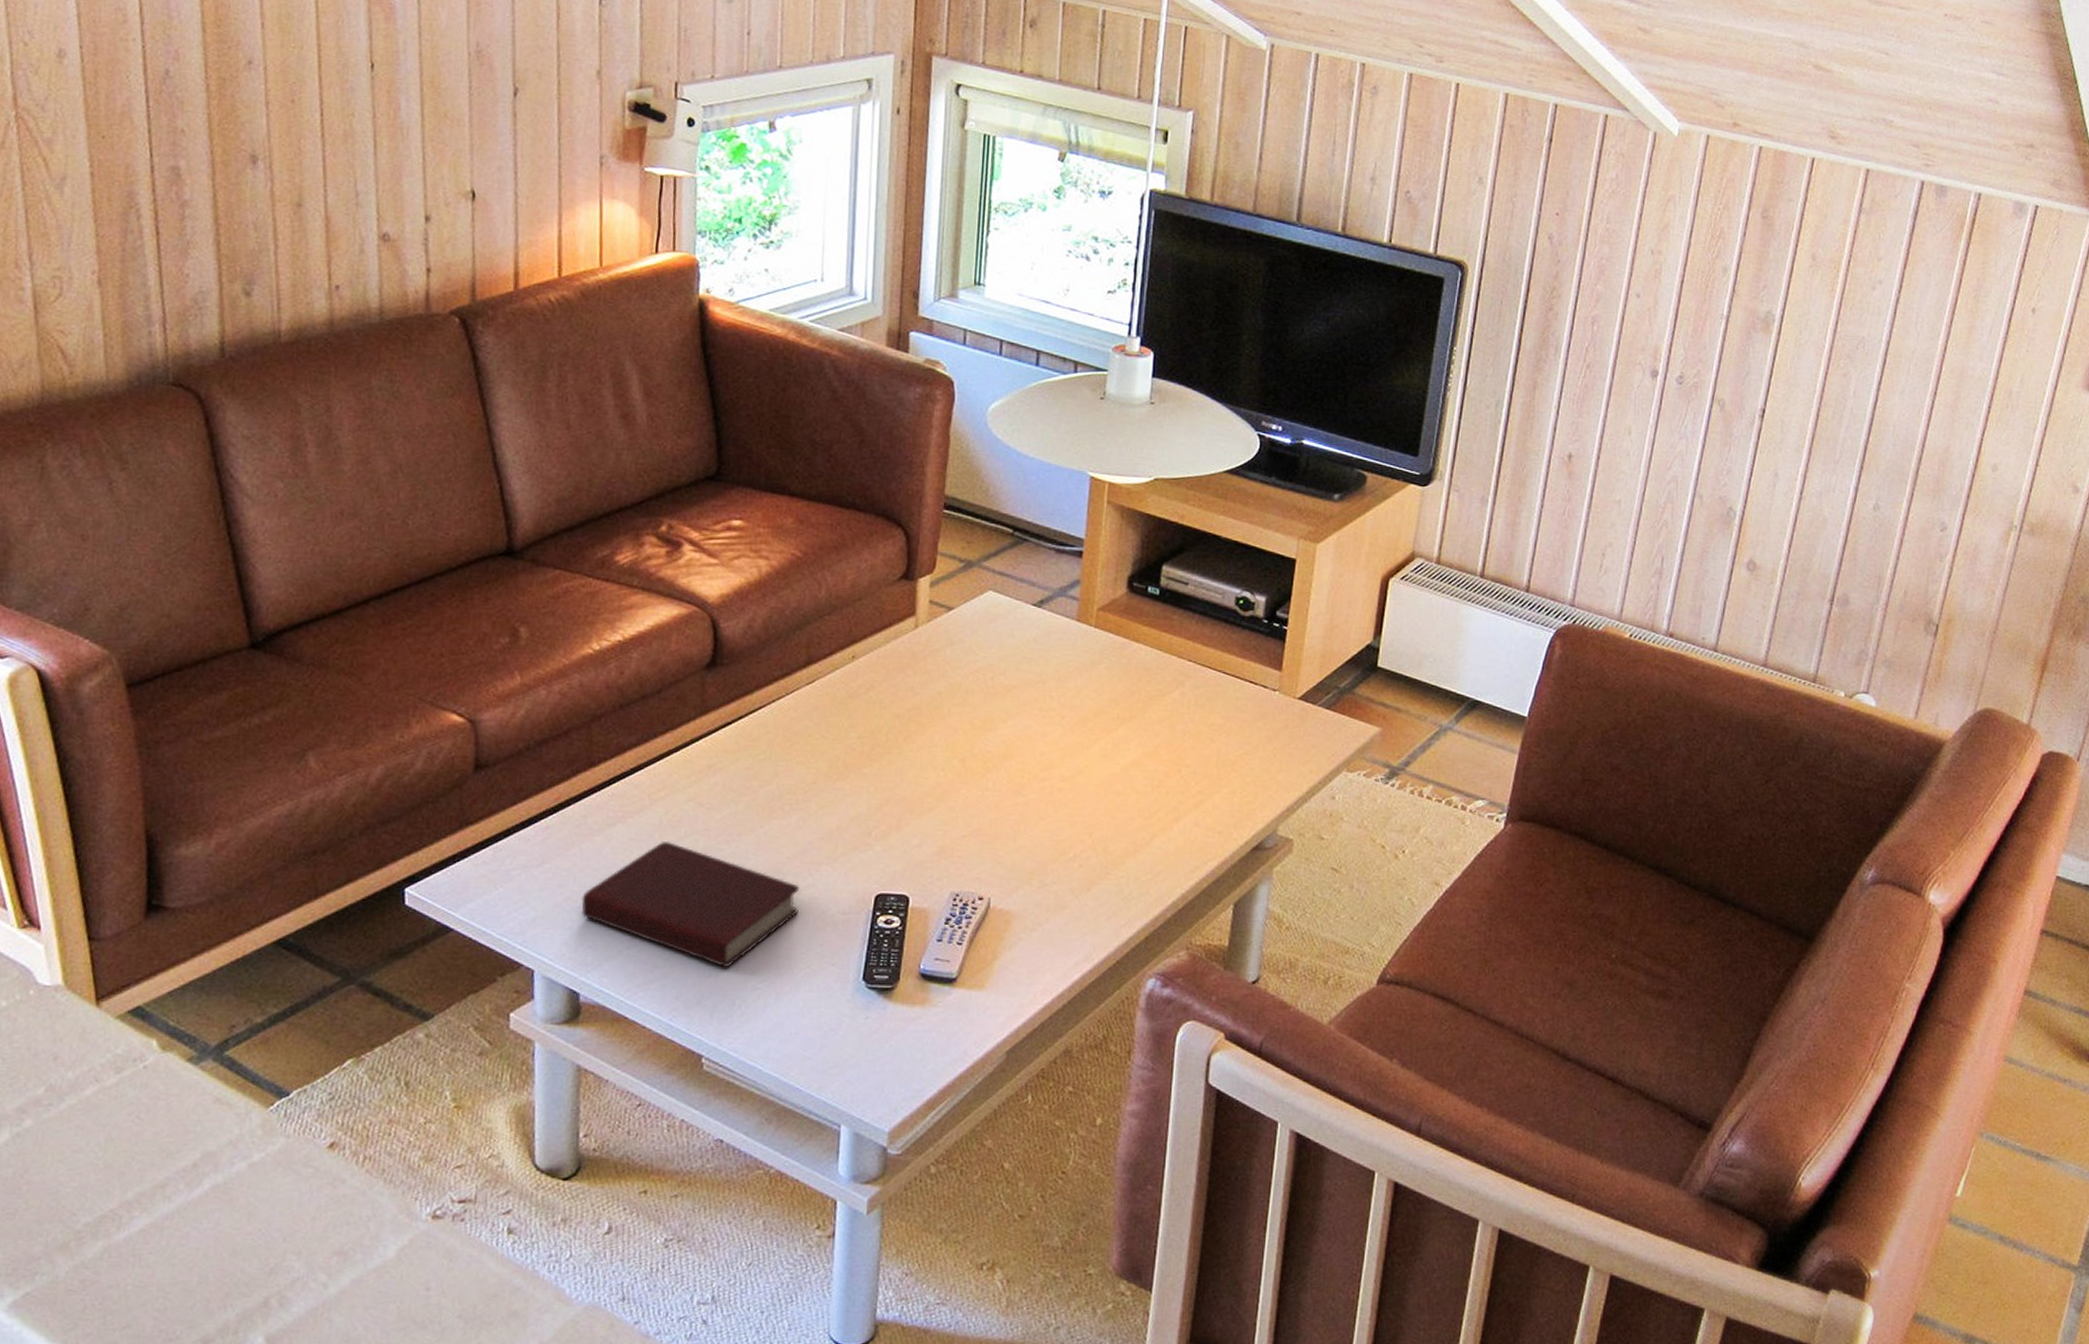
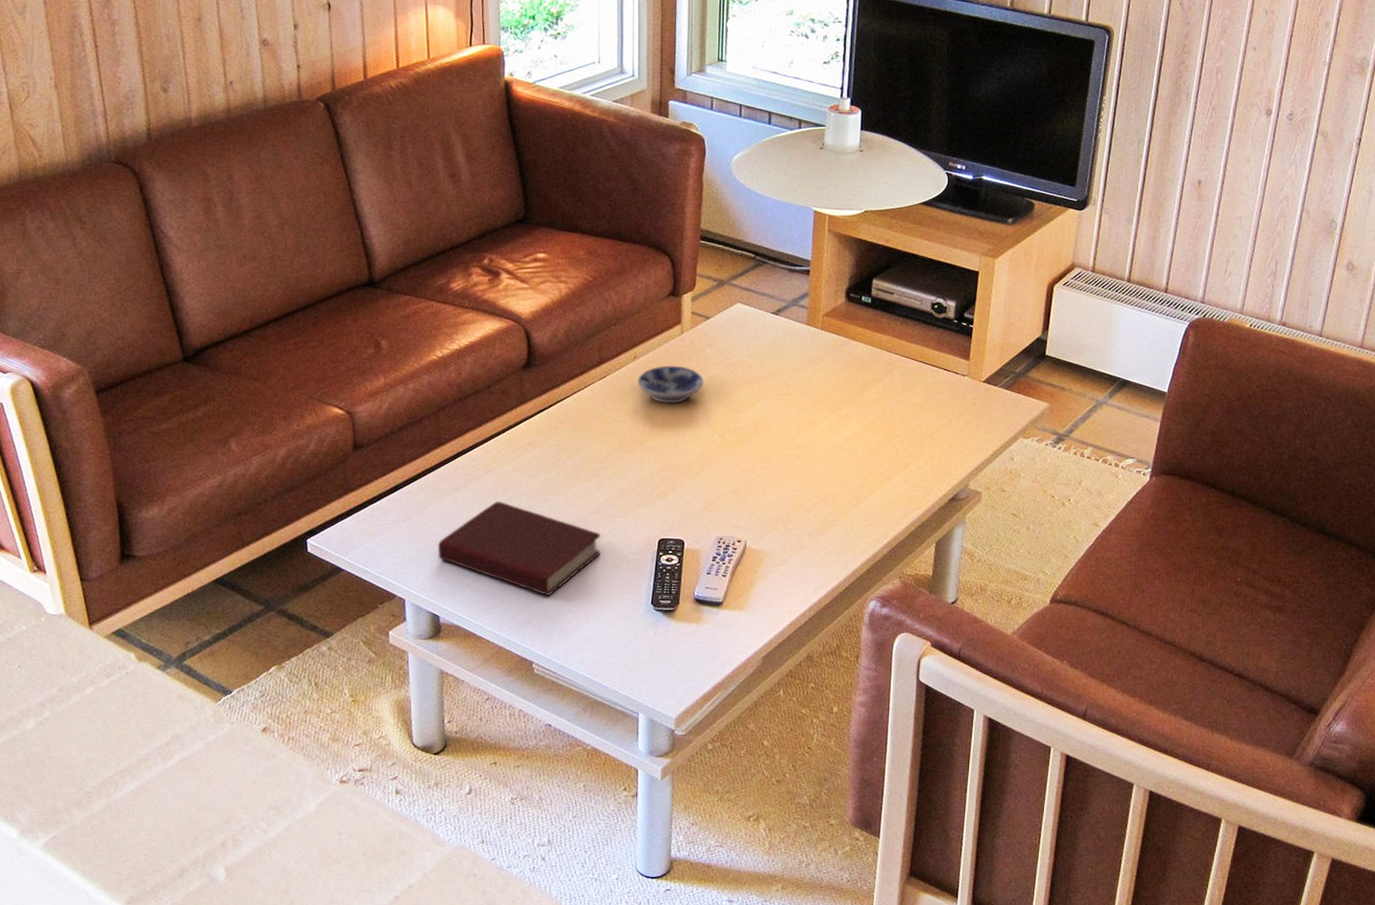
bowl: none [855,668,943,718] -> present [637,365,705,404]

